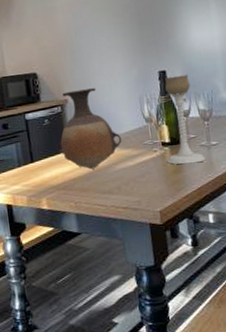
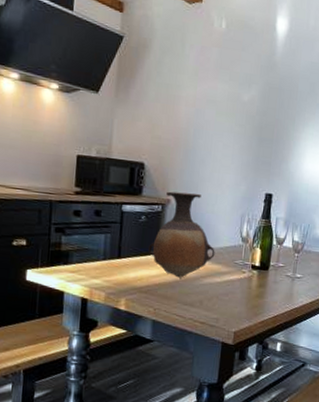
candle holder: present [165,74,206,165] -> none [252,201,292,292]

